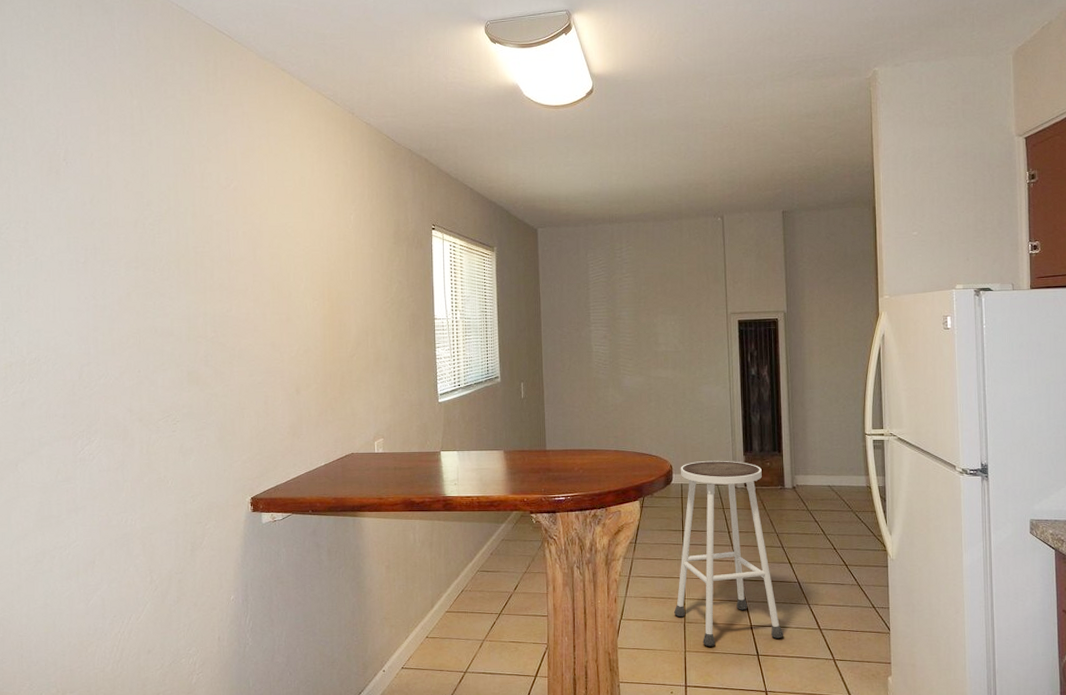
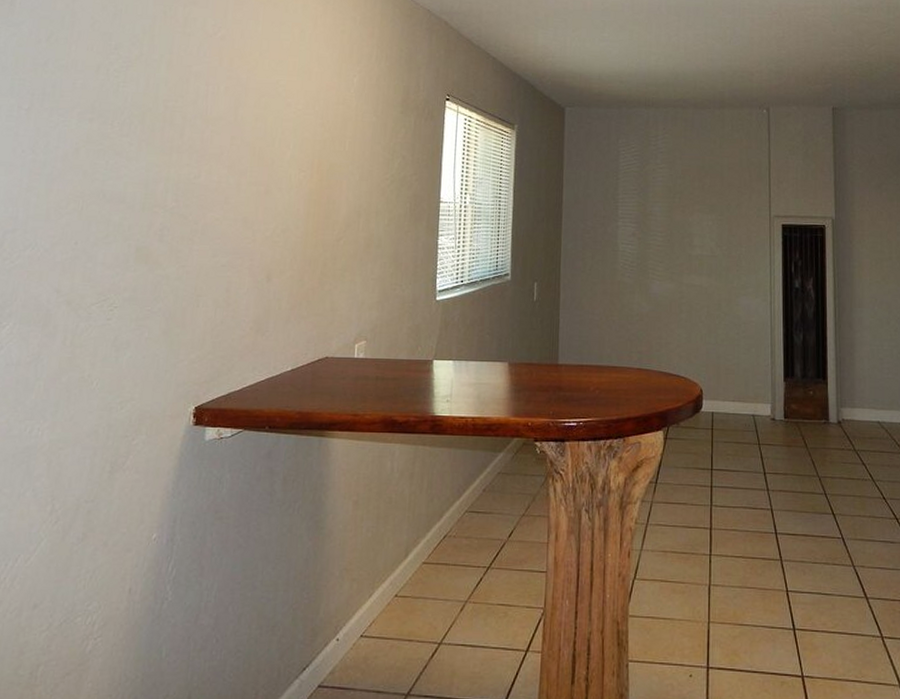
stool: present [674,460,783,647] -> none [698,385,824,617]

